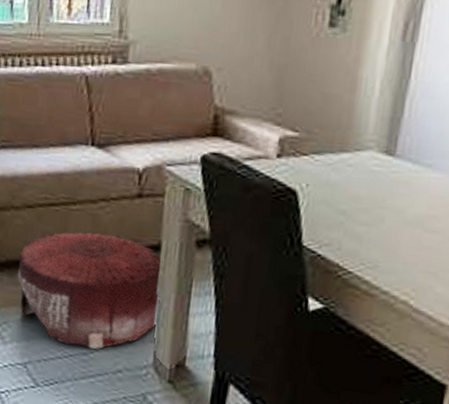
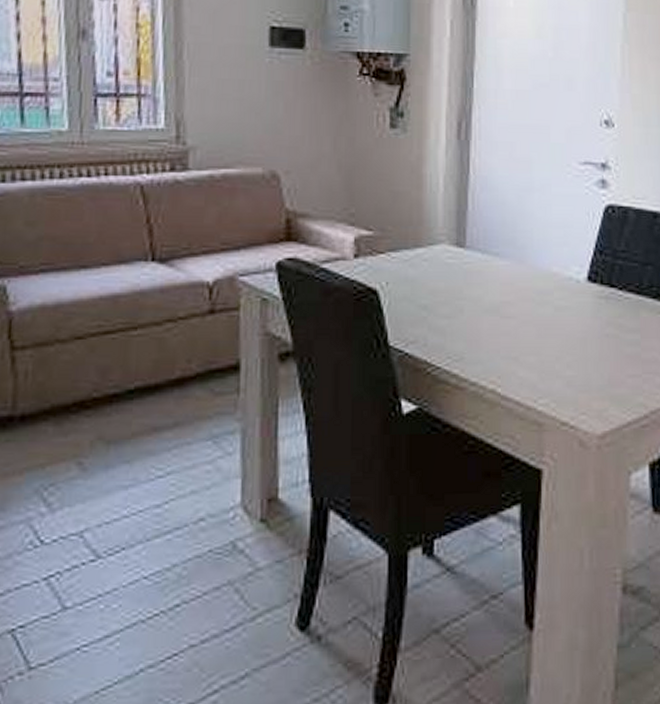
pouf: present [17,232,163,350] -> none [66,359,244,499]

